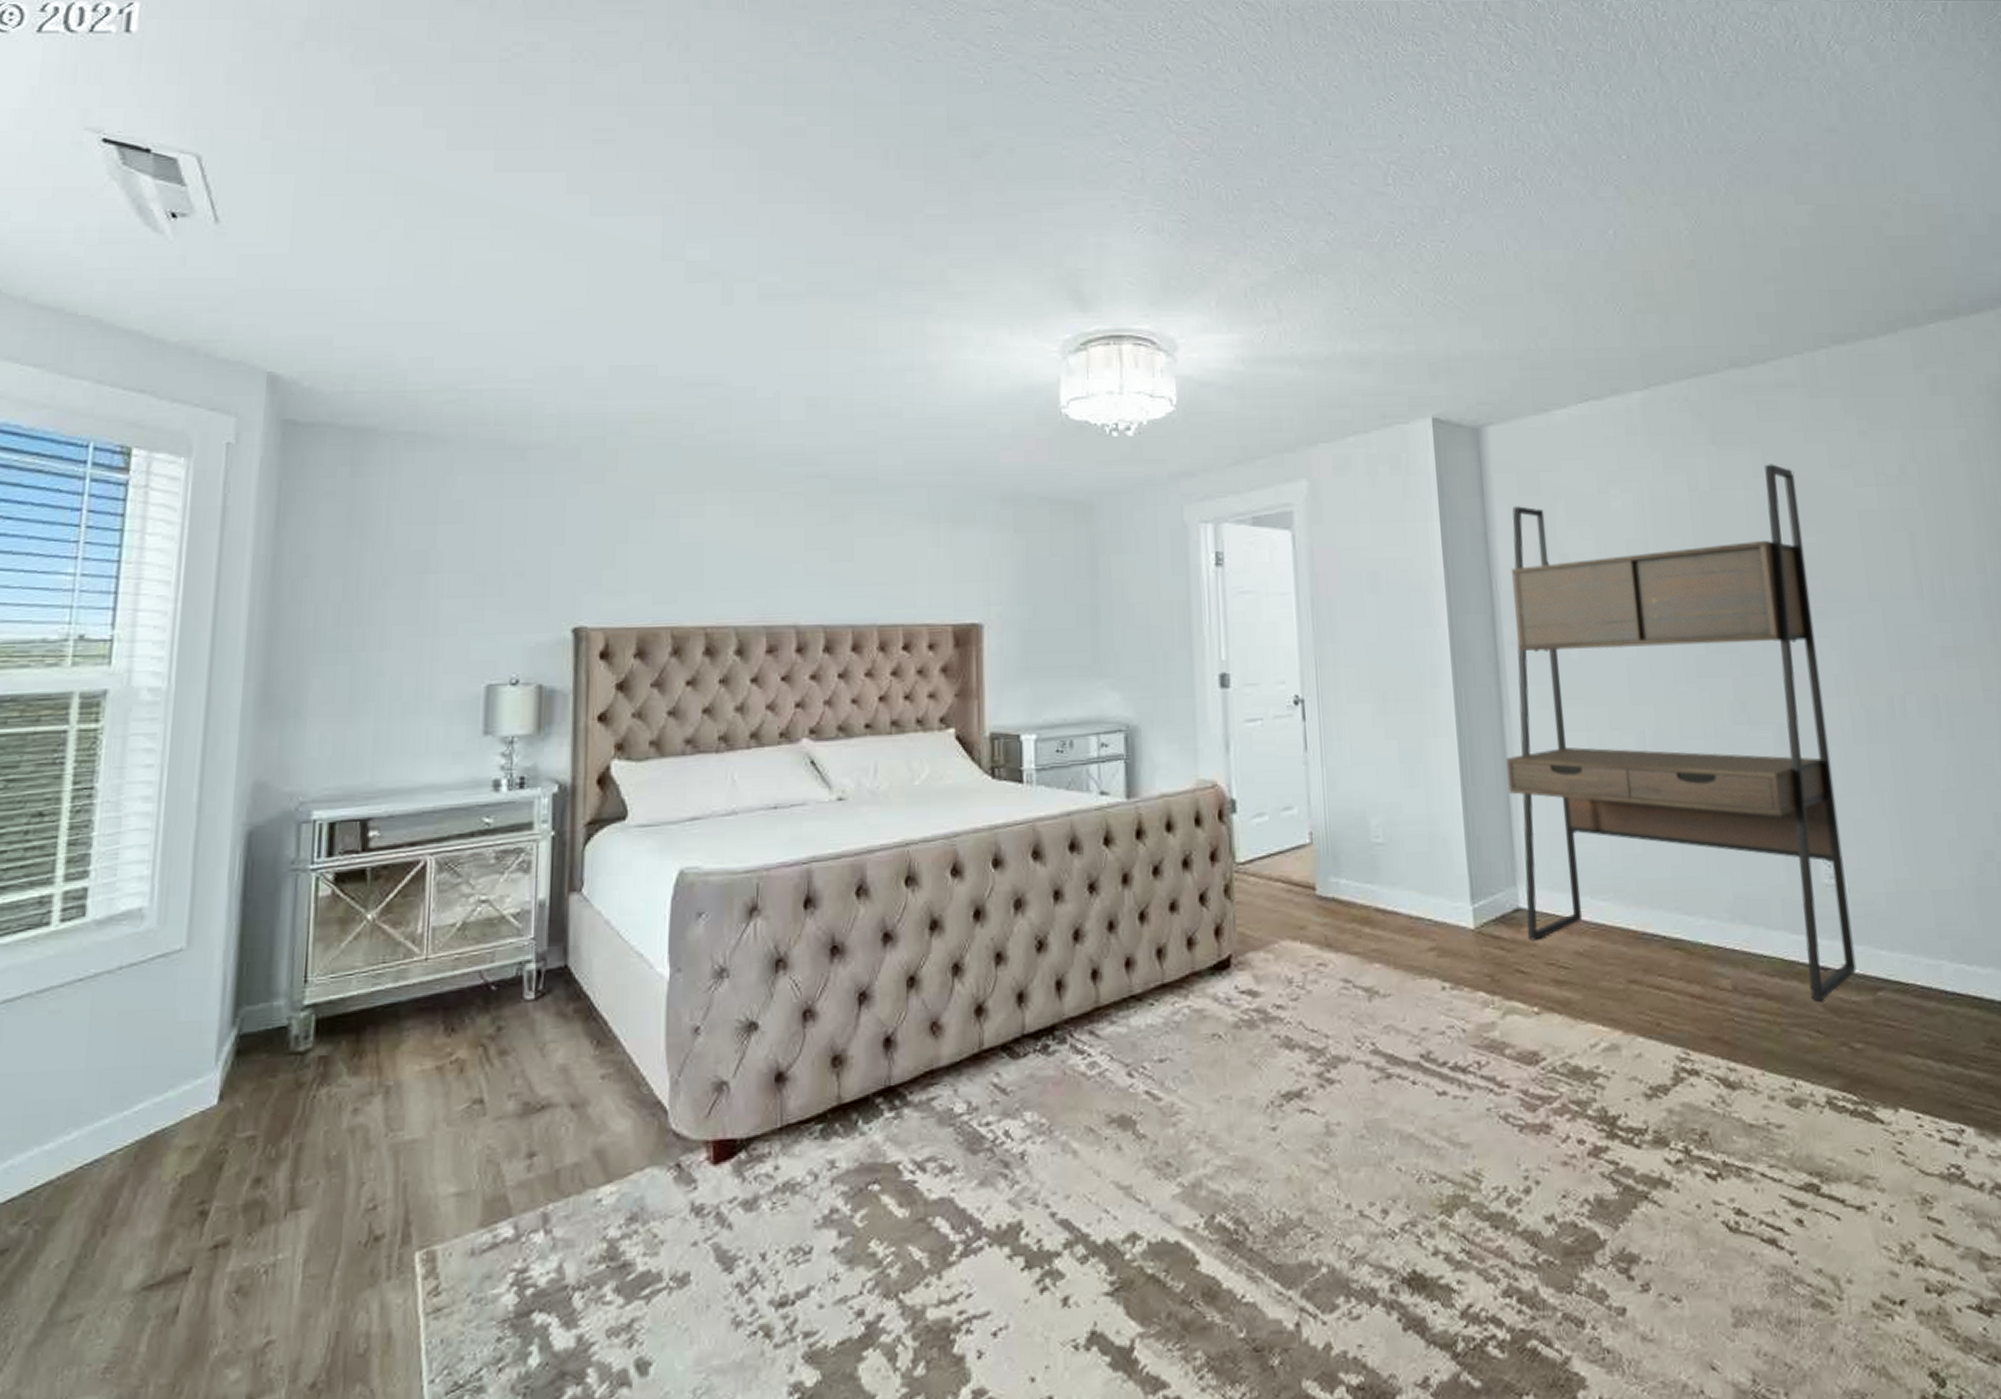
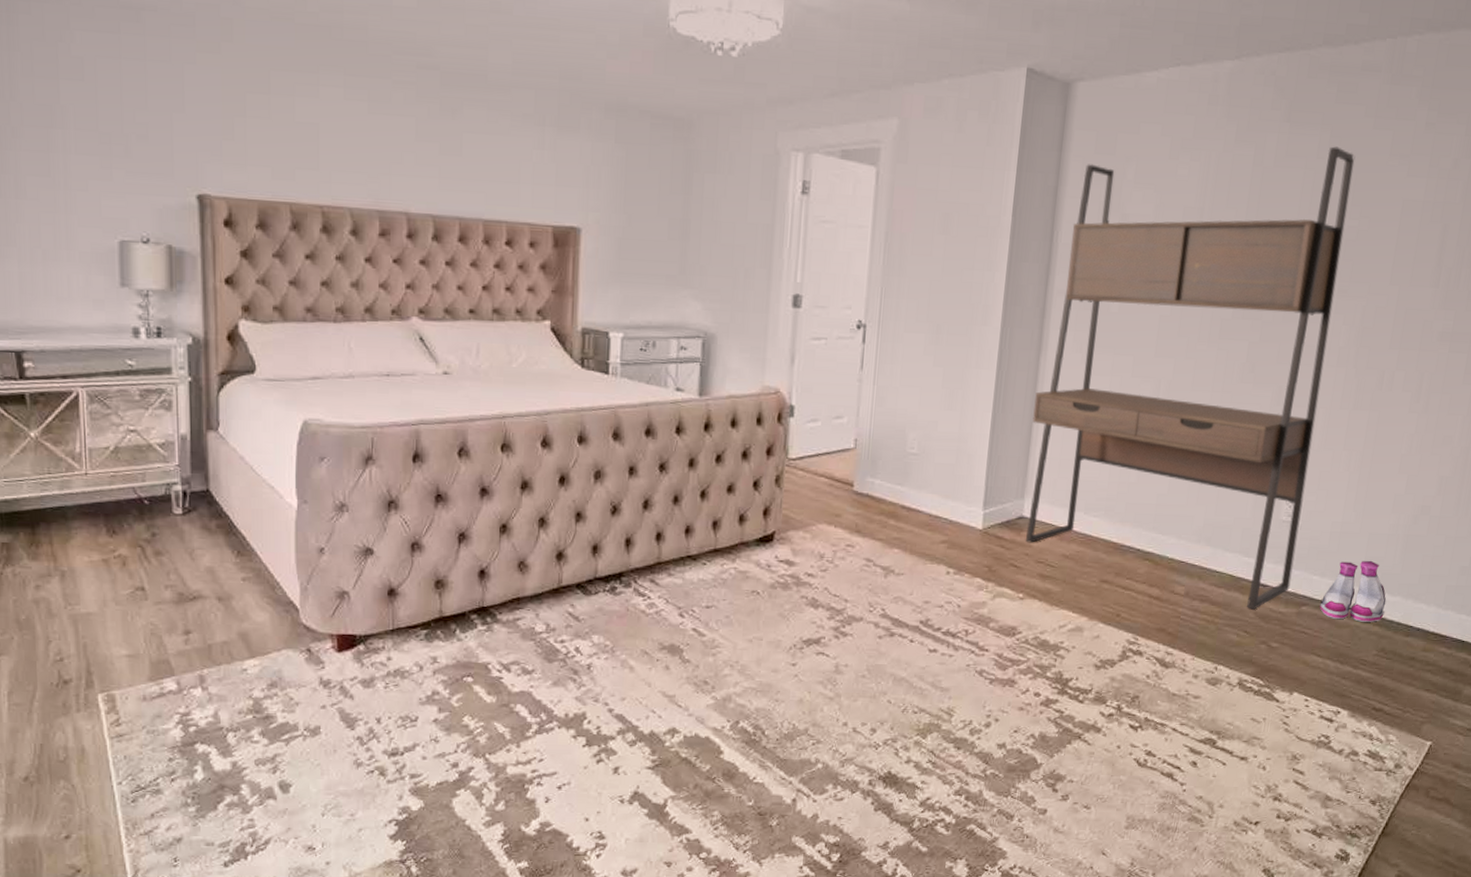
boots: none [1898,924,1980,1005] -> present [1319,560,1387,622]

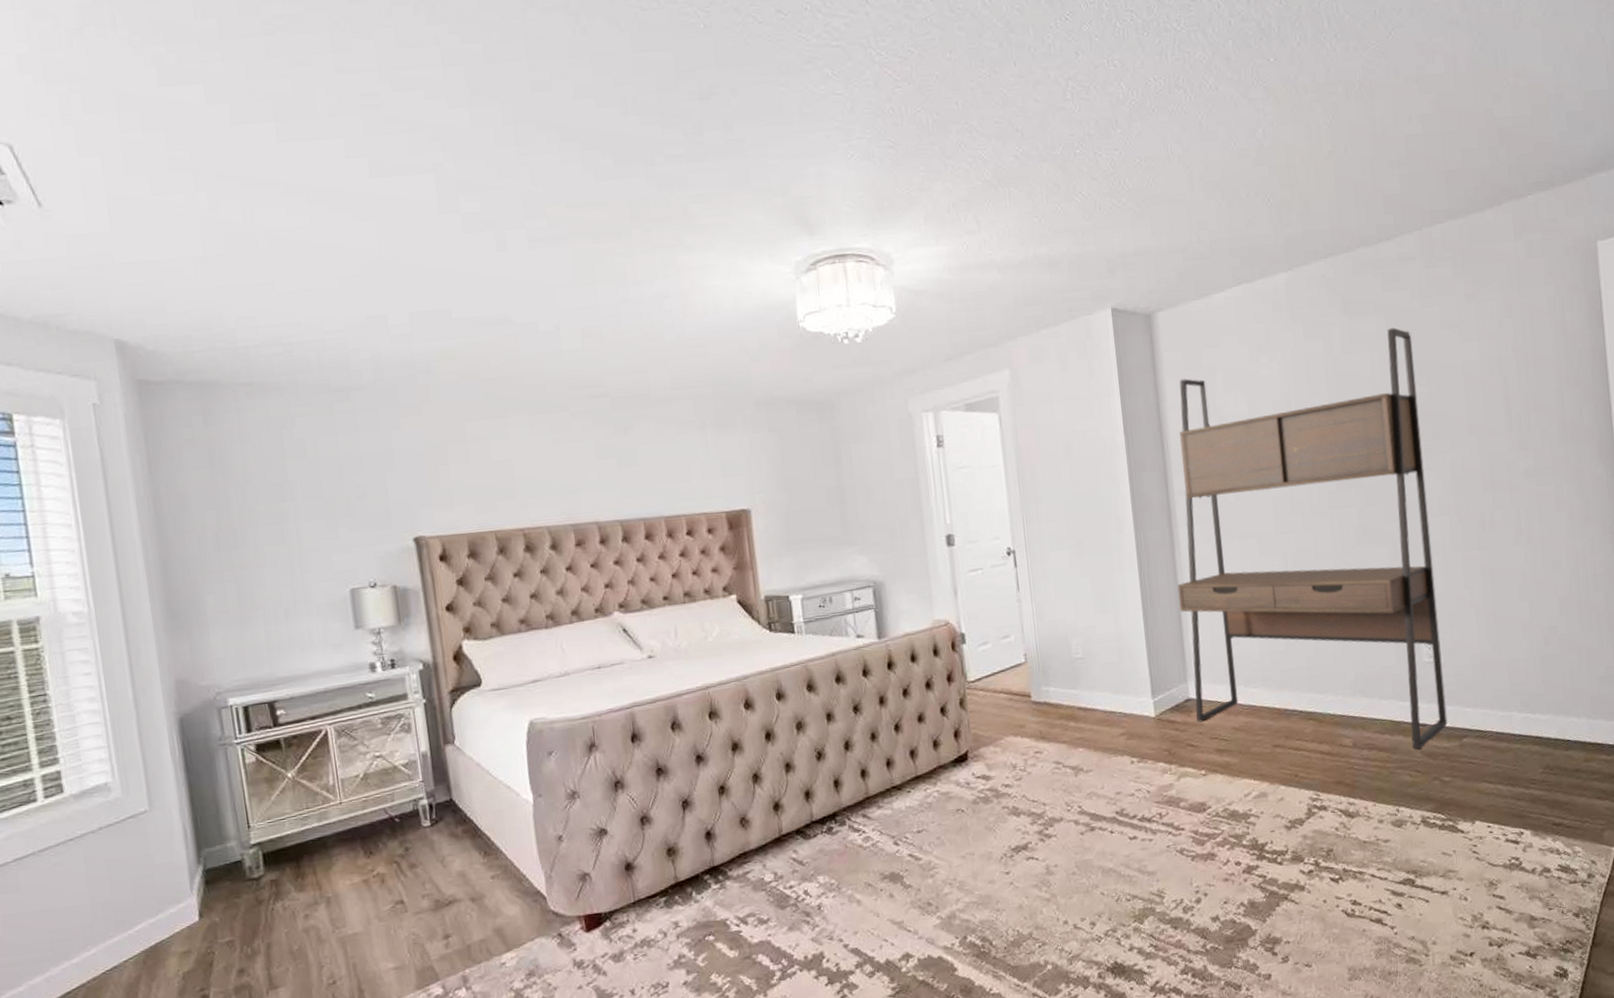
boots: present [1319,560,1387,622] -> none [1479,685,1541,745]

